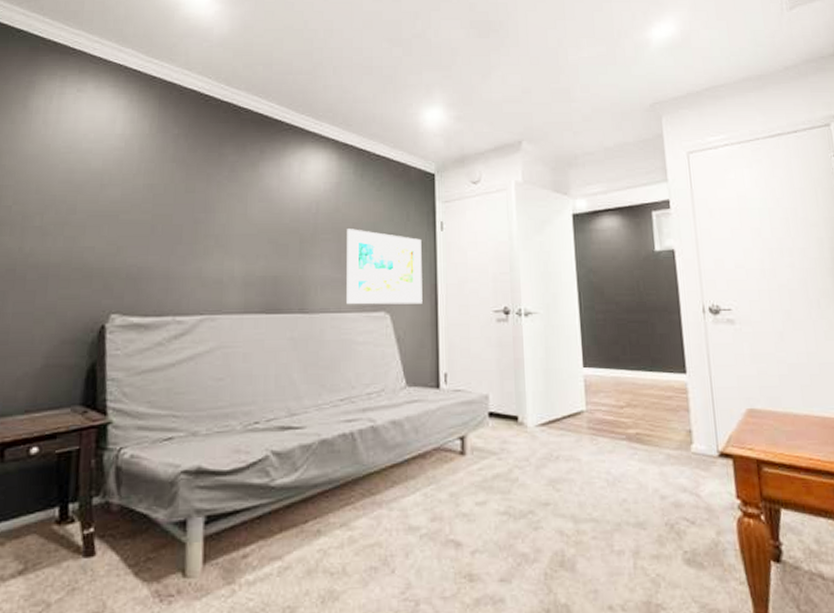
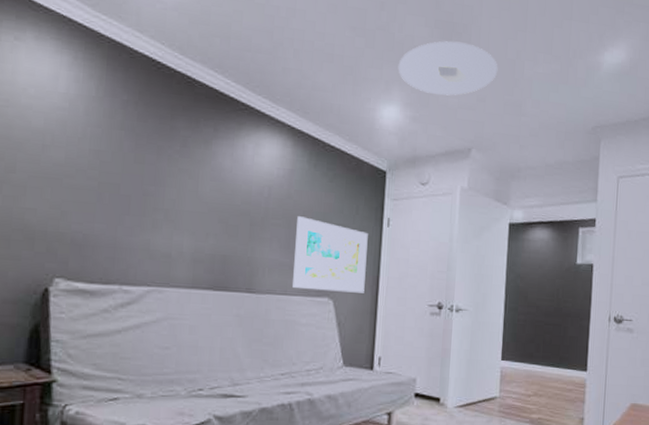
ceiling light: none [437,38,541,91] -> present [398,41,498,96]

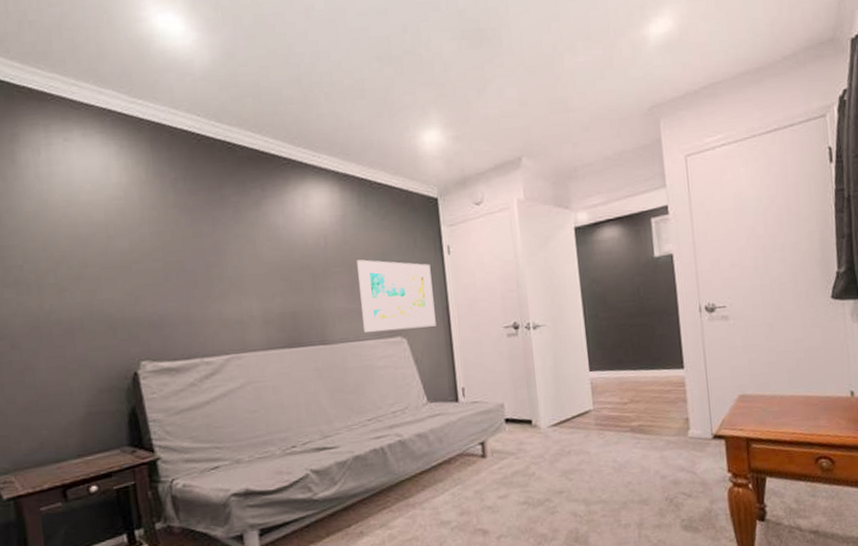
ceiling light: present [398,41,498,96] -> none [431,47,536,109]

